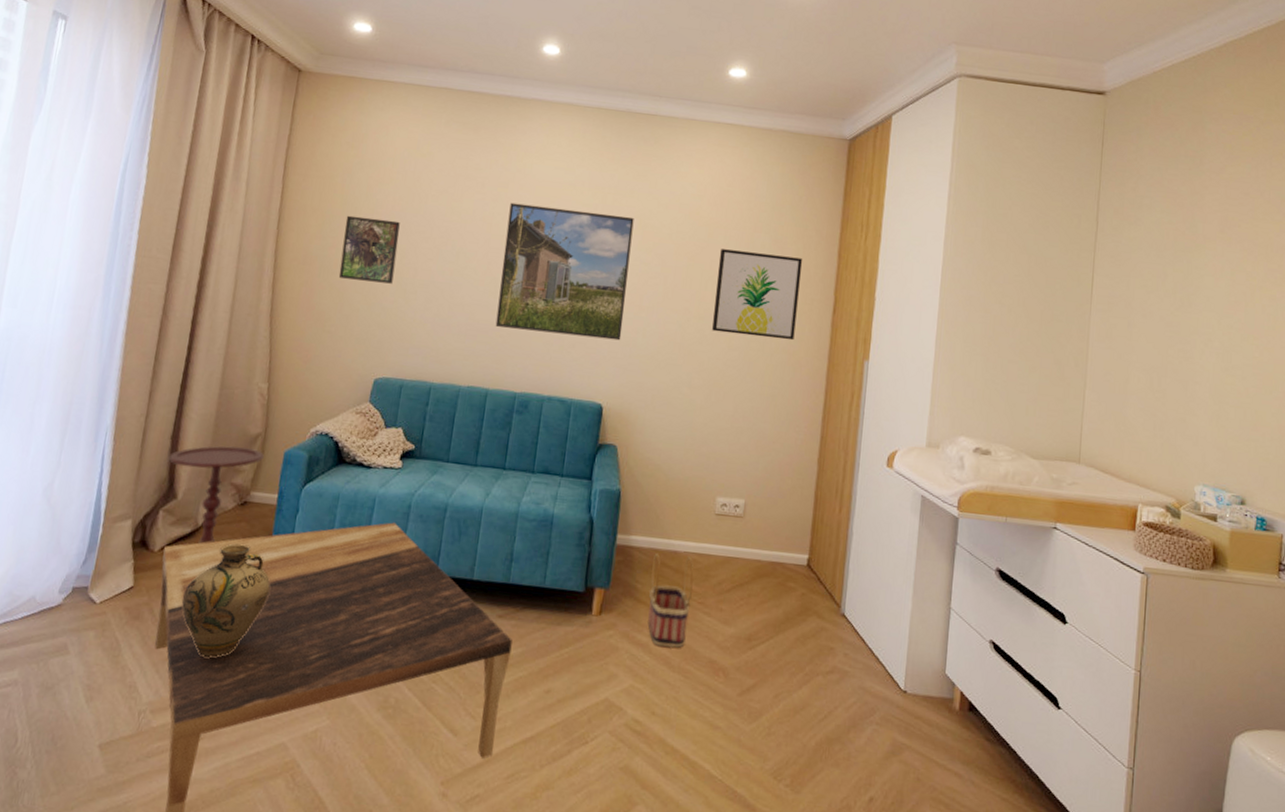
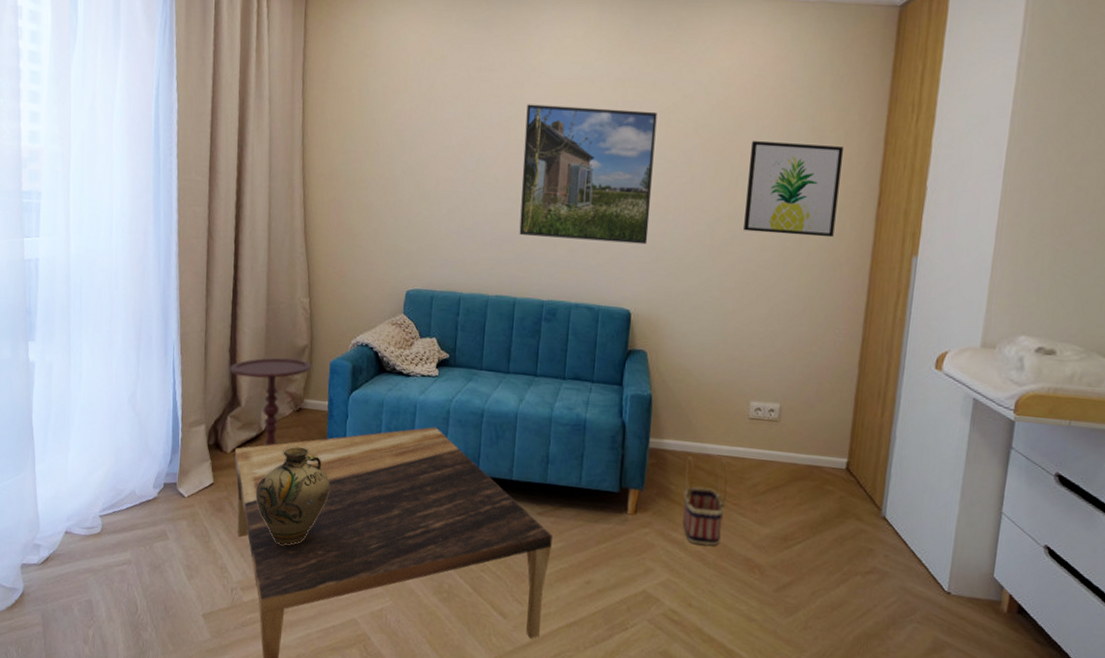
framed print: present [338,215,400,284] -> none [364,127,419,196]

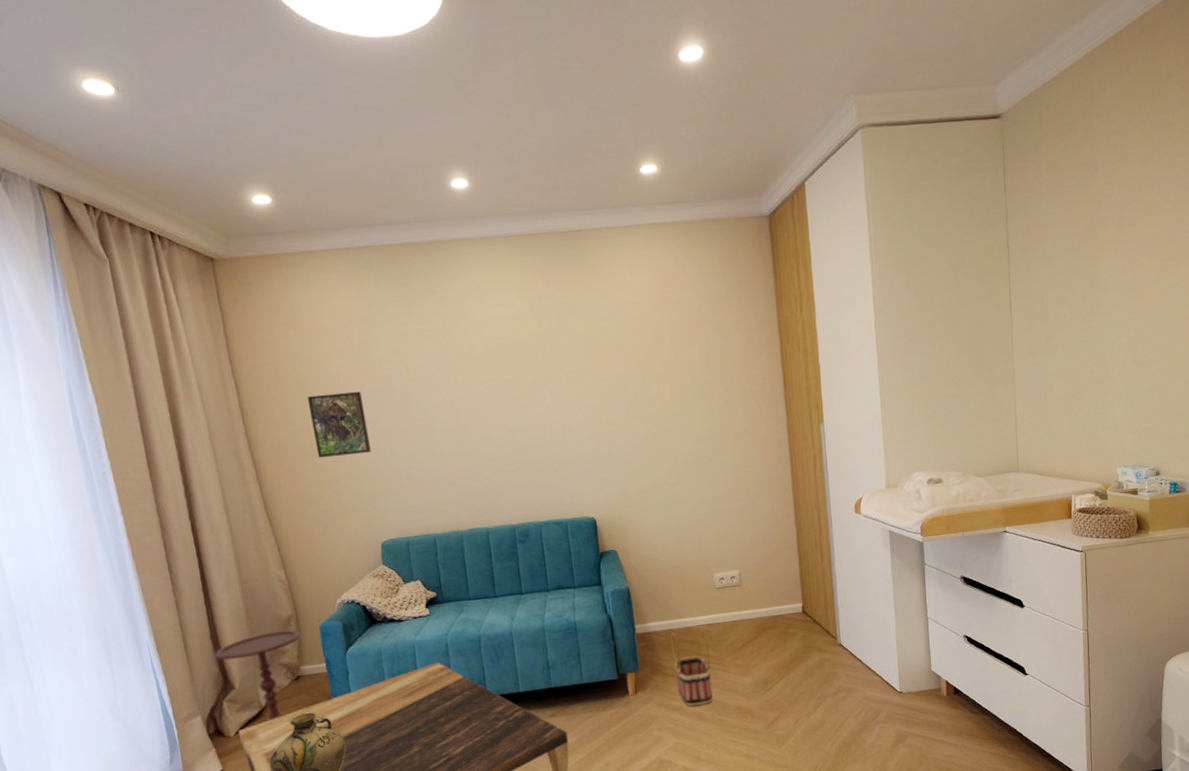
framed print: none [364,127,419,196] -> present [307,391,371,458]
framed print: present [519,104,657,245] -> none [461,337,598,469]
wall art: present [744,141,843,238] -> none [669,342,754,429]

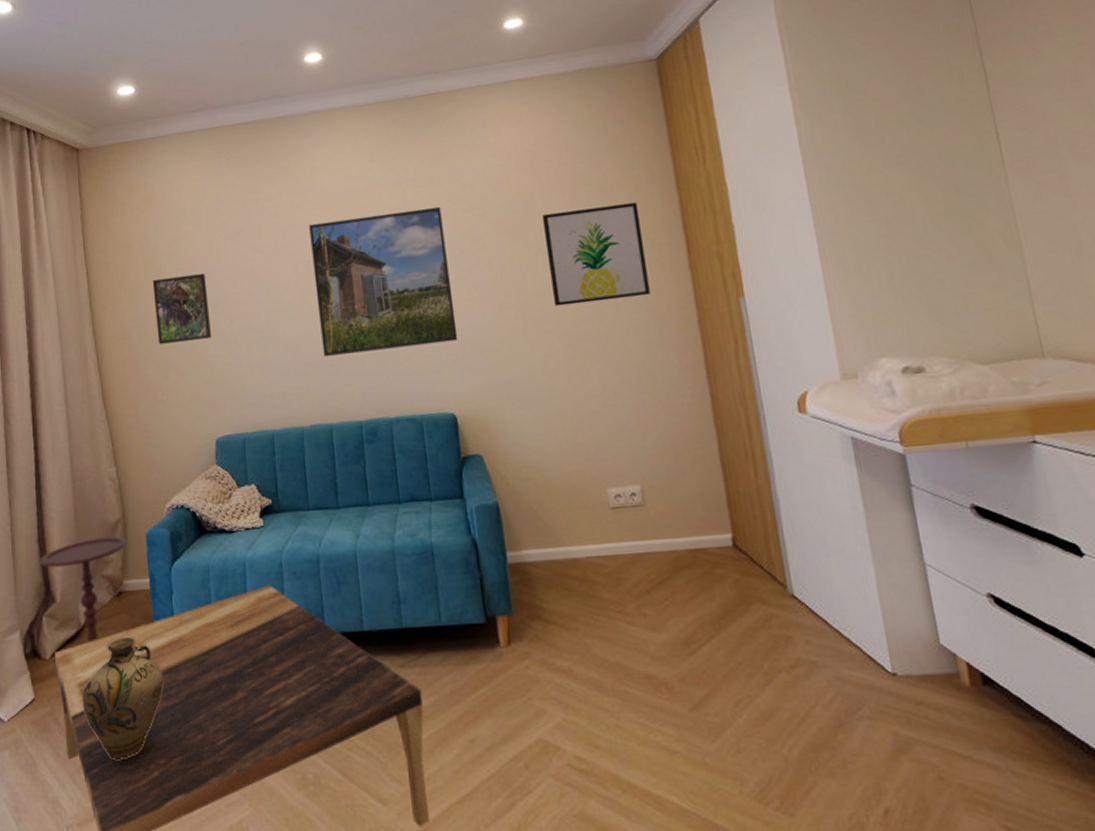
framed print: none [461,337,598,469] -> present [309,206,458,356]
wall art: none [669,342,754,429] -> present [541,202,650,307]
basket: present [671,628,713,706] -> none [553,561,613,669]

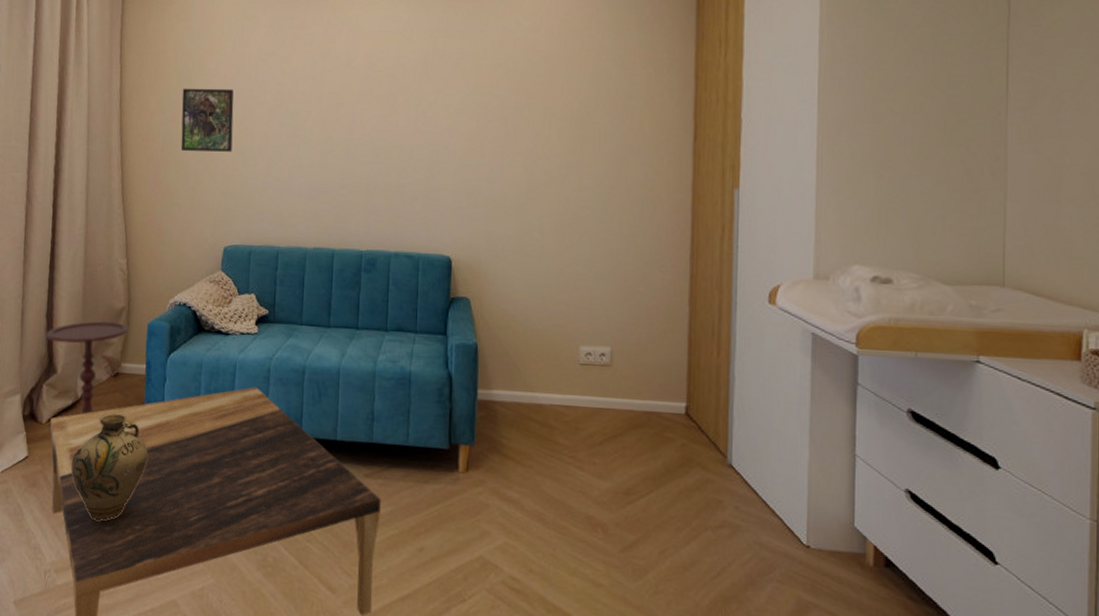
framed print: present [309,206,458,356] -> none [335,57,468,190]
wall art: present [541,202,650,307] -> none [561,83,654,174]

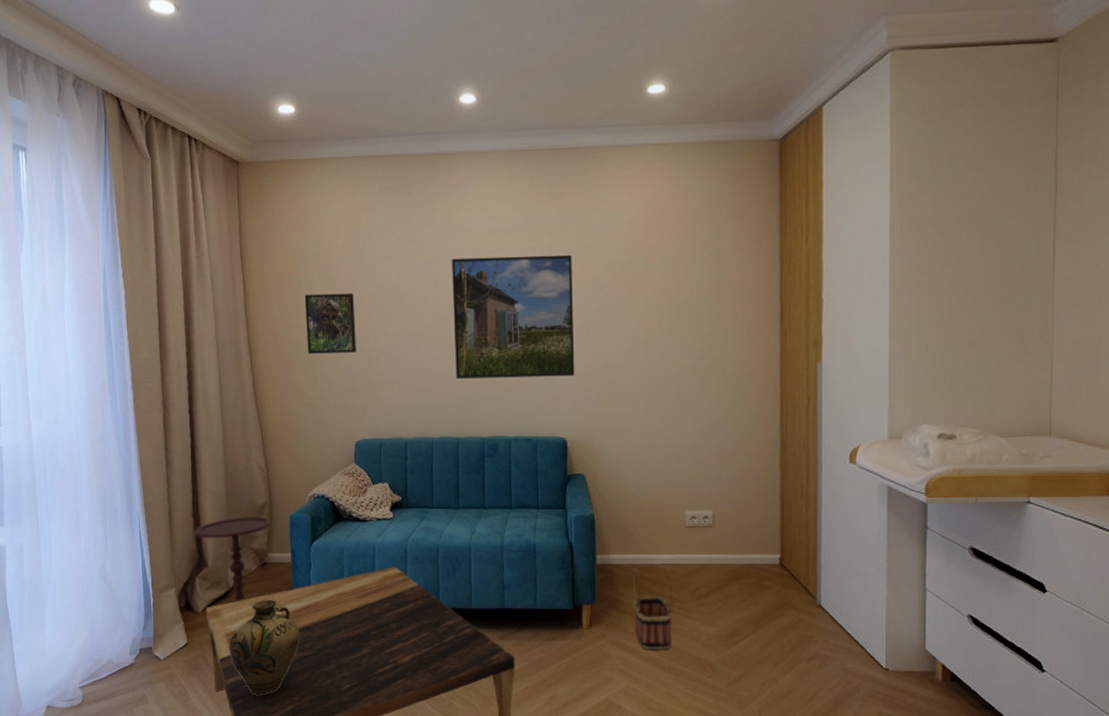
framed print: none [335,57,468,190] -> present [452,254,575,379]
basket: none [517,408,562,504] -> present [633,568,673,650]

